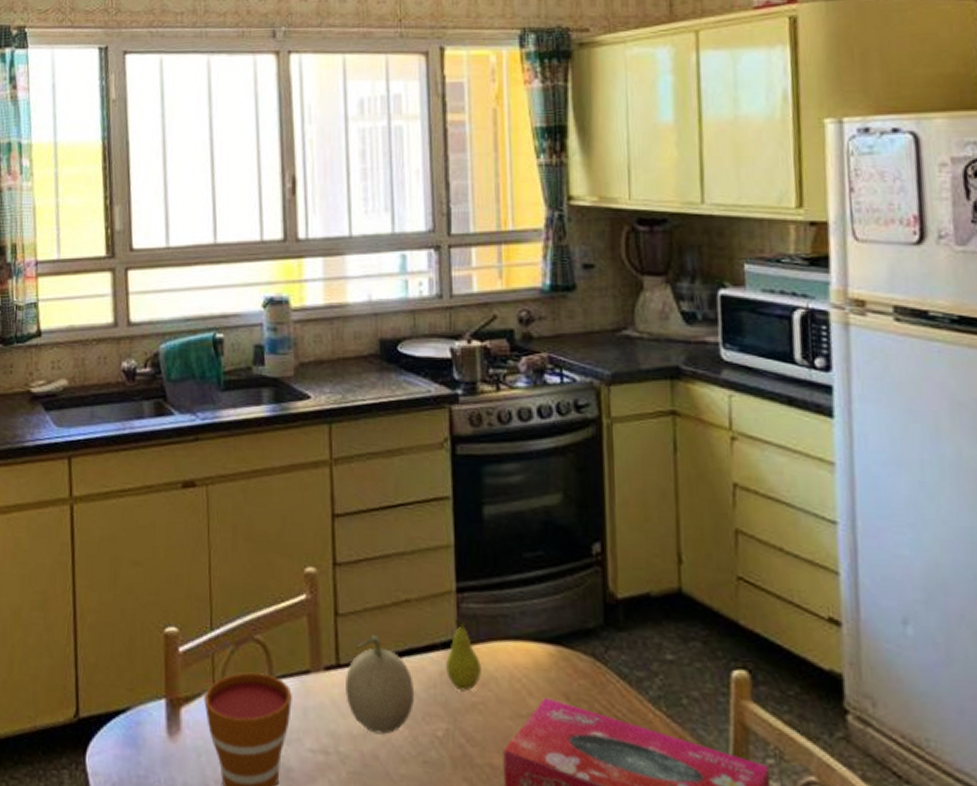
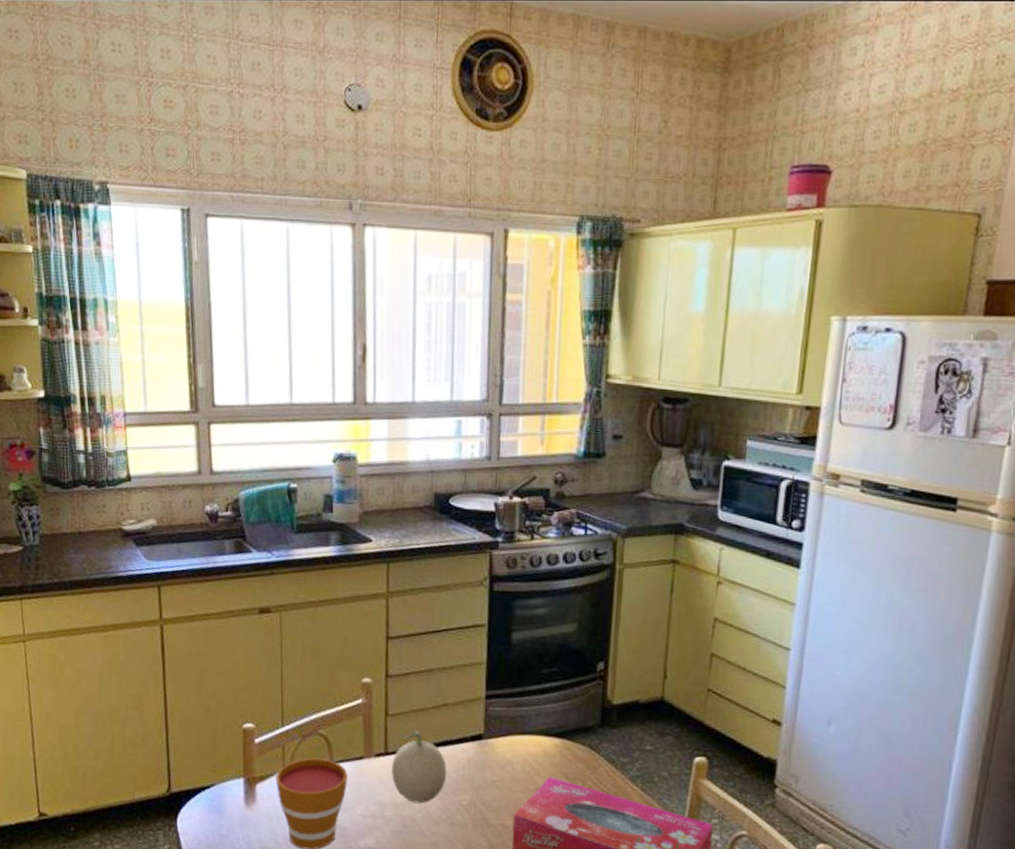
fruit: present [446,620,481,692] -> none [473,720,501,773]

